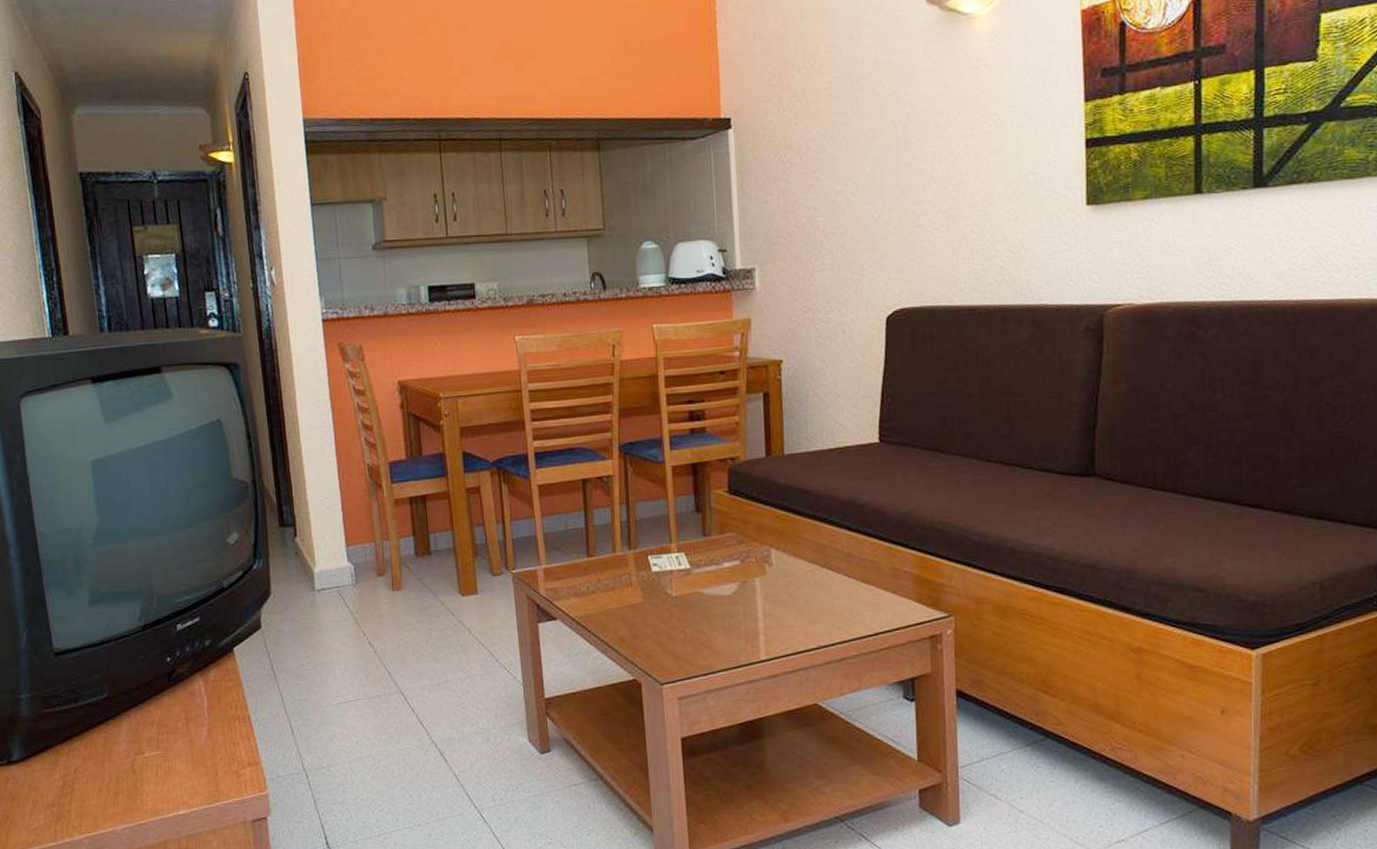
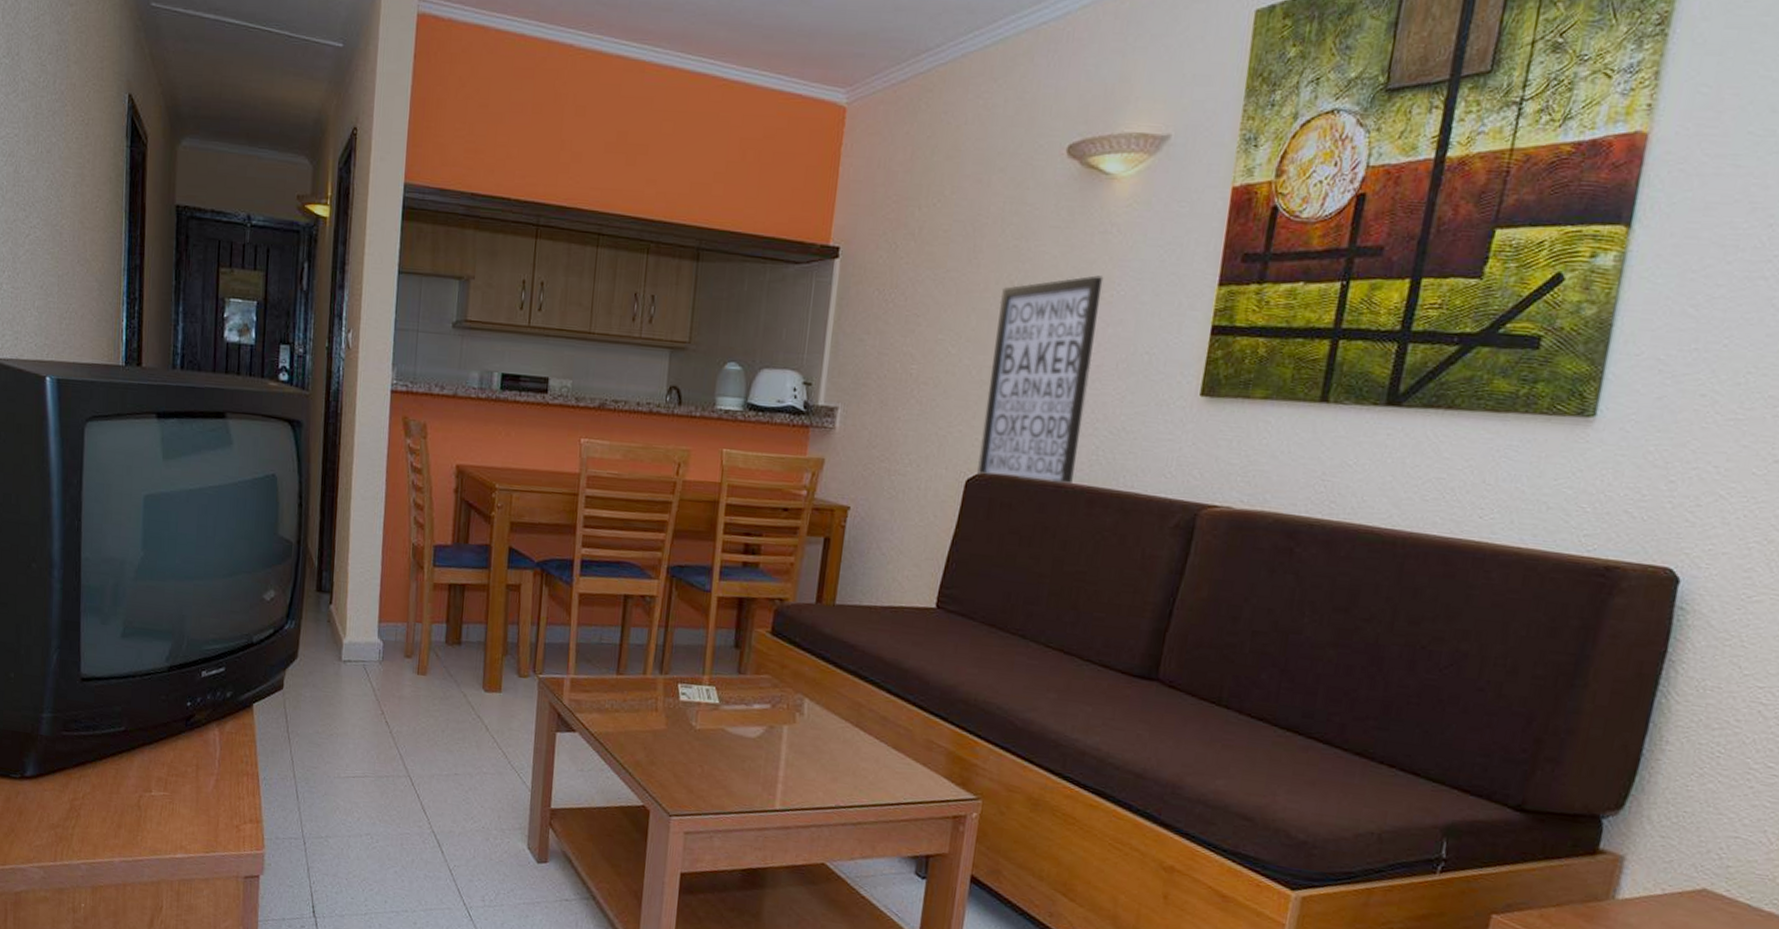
wall art: none [888,108,984,313] -> present [977,275,1104,485]

